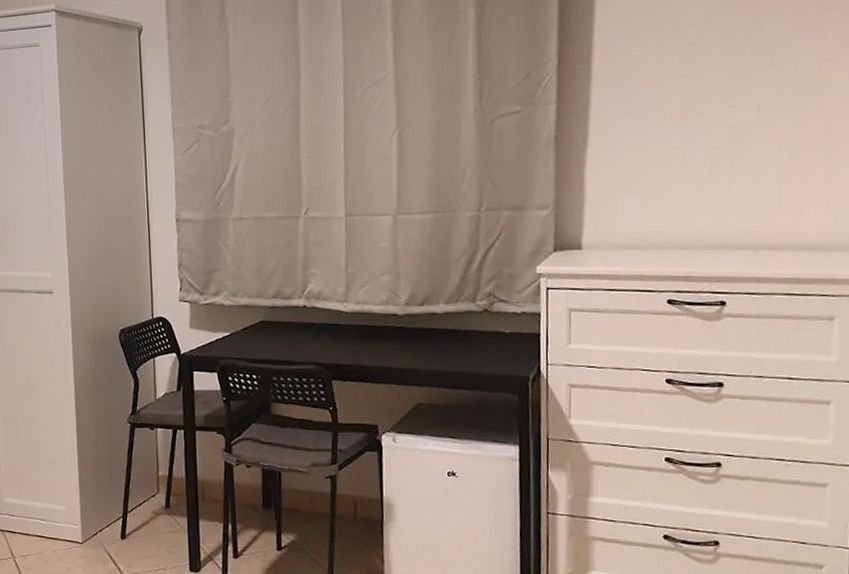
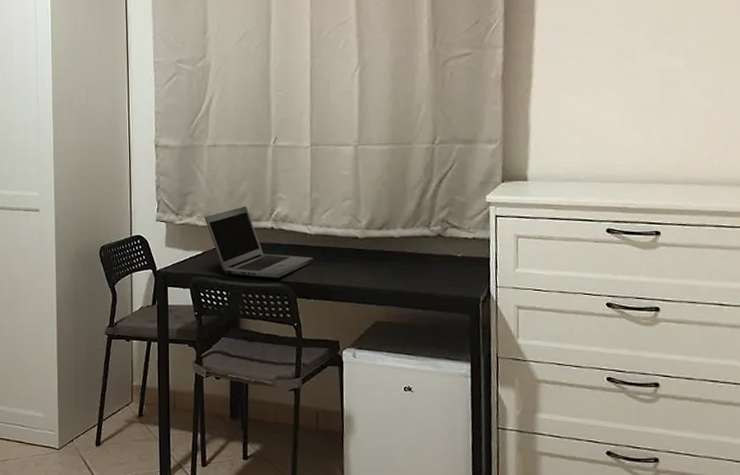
laptop: none [231,283,351,360] -> present [204,206,315,278]

